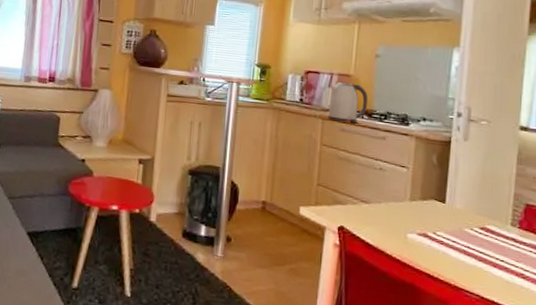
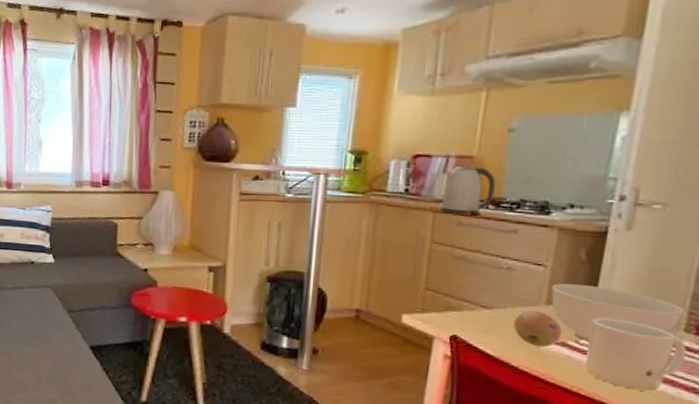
fruit: none [387,205,423,238] -> present [513,311,562,348]
bowl: none [413,183,510,233] -> present [551,283,685,342]
mug: none [441,212,514,277] -> present [585,317,687,392]

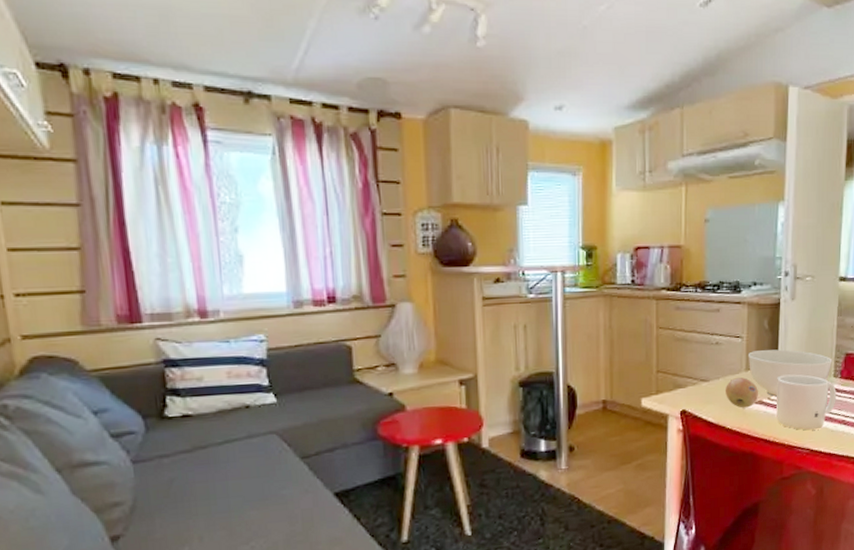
kettle: present [441,165,496,215] -> none [661,254,701,300]

